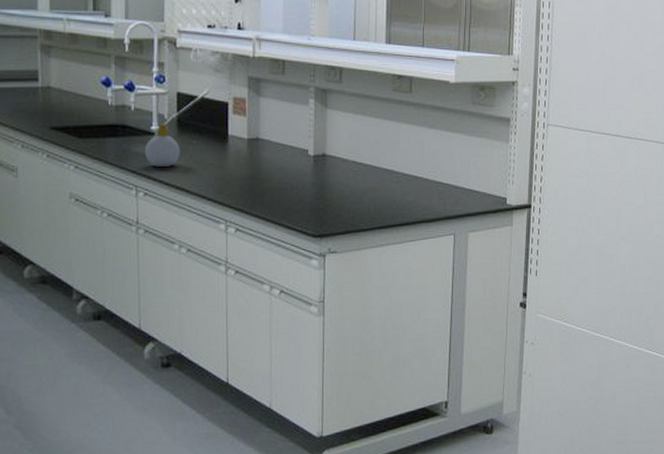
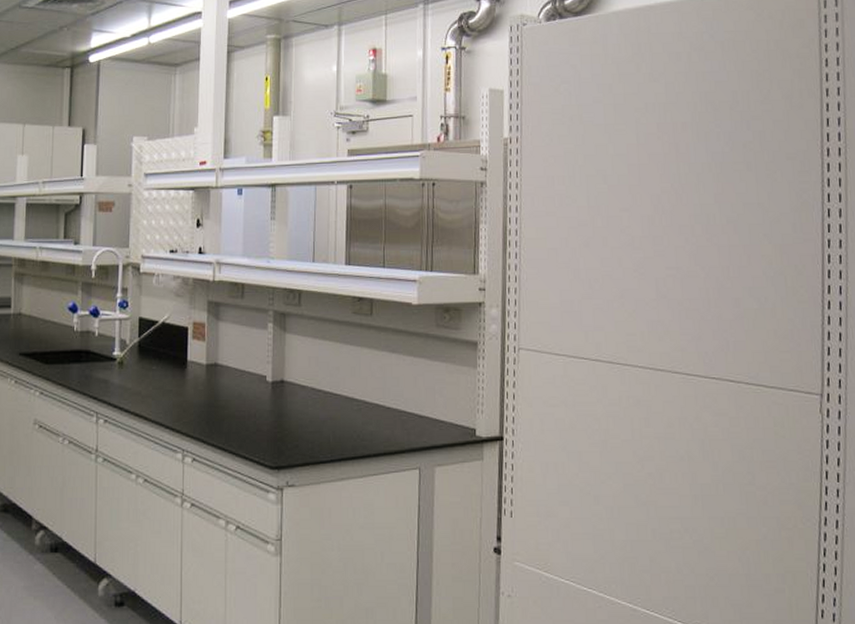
soap bottle: present [145,122,180,167] -> none [107,348,140,393]

